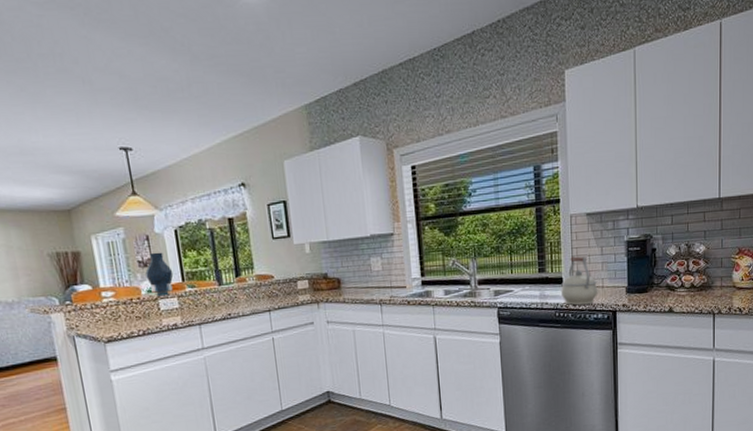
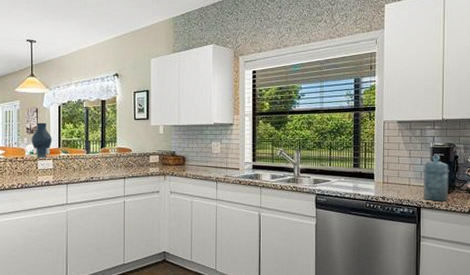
kettle: present [561,256,598,306] -> none [373,156,405,199]
canister: none [617,248,647,303] -> present [423,154,450,202]

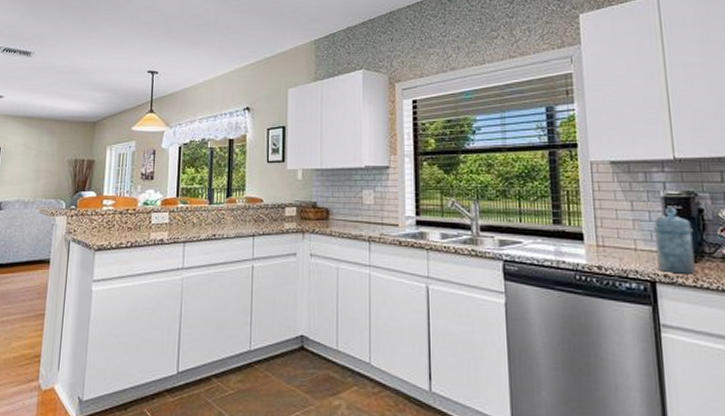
vase: present [31,122,52,158] -> none [145,166,170,210]

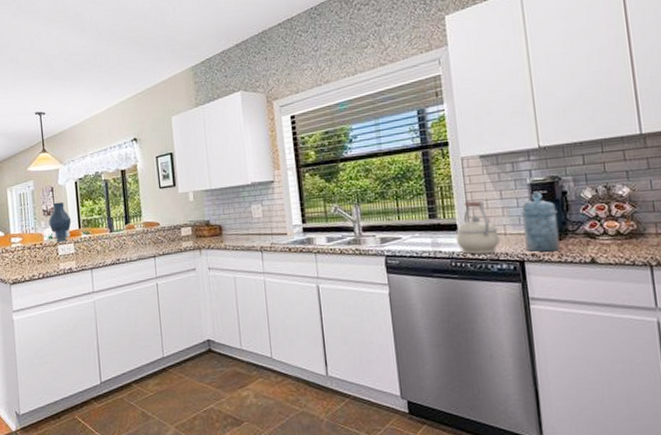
vase: none [145,166,170,210] -> present [48,202,72,243]
kettle: none [582,209,630,269] -> present [456,200,501,255]

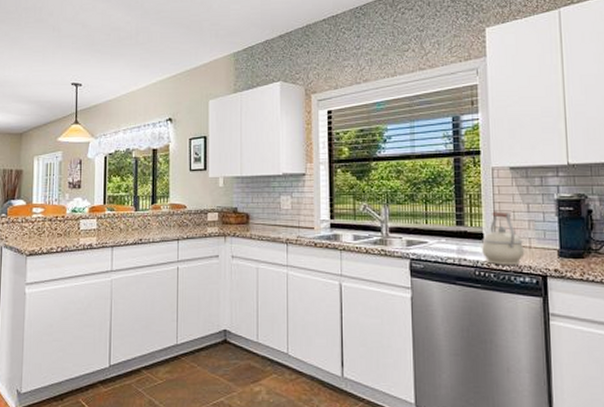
vase: present [48,202,72,243] -> none [73,175,97,217]
canister: present [521,191,561,252] -> none [546,207,583,269]

